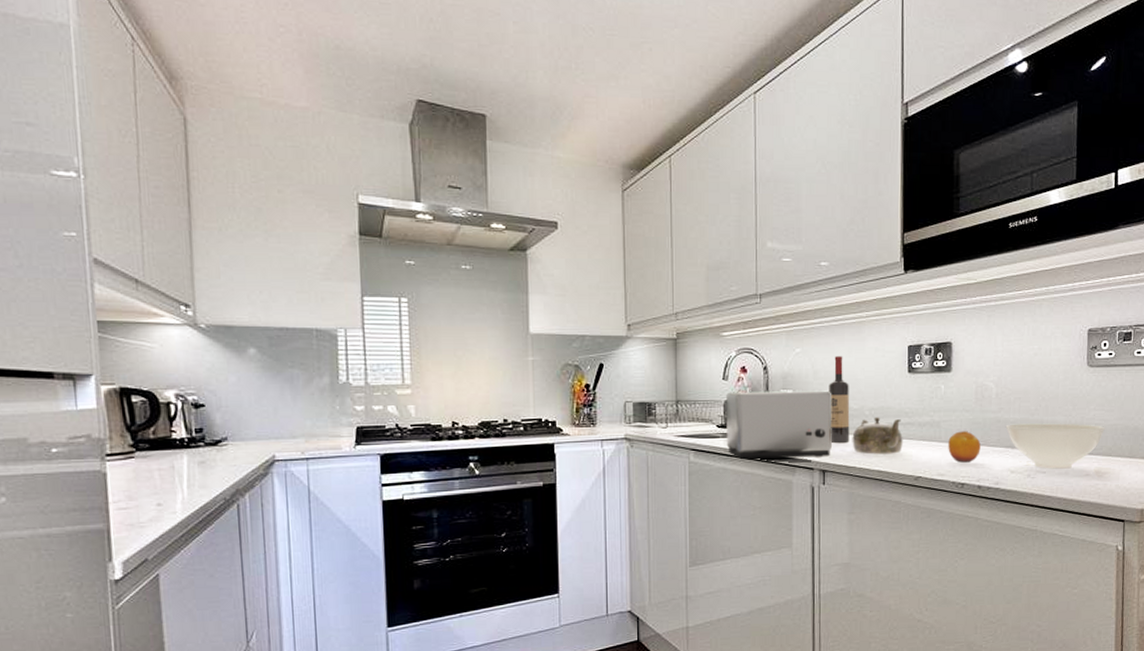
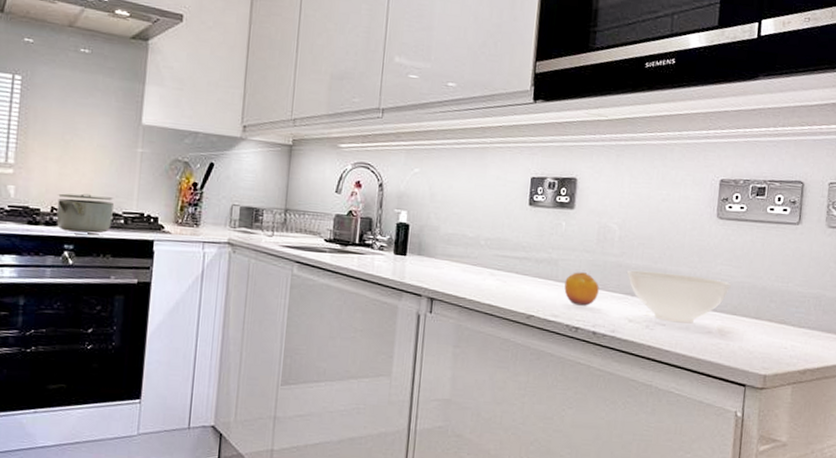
saucepan: none [457,406,512,443] -> present [56,193,114,234]
toaster: present [726,391,832,460] -> none [333,206,447,285]
wine bottle: present [829,356,850,444] -> none [442,180,467,273]
teapot: present [852,417,903,455] -> none [464,248,518,289]

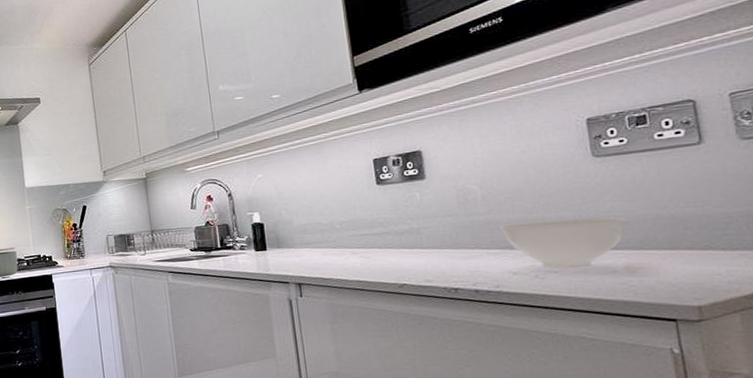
fruit: present [564,272,599,307] -> none [432,235,472,269]

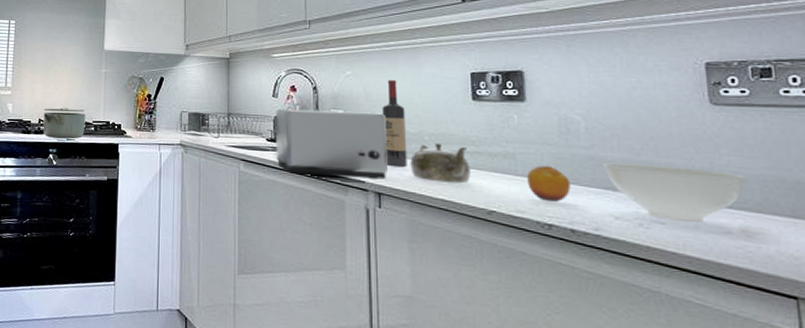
toaster: none [196,209,305,279] -> present [276,108,388,180]
wine bottle: none [294,176,323,258] -> present [382,80,407,168]
teapot: none [325,229,381,266] -> present [410,143,471,184]
fruit: none [432,235,472,269] -> present [527,166,571,203]

